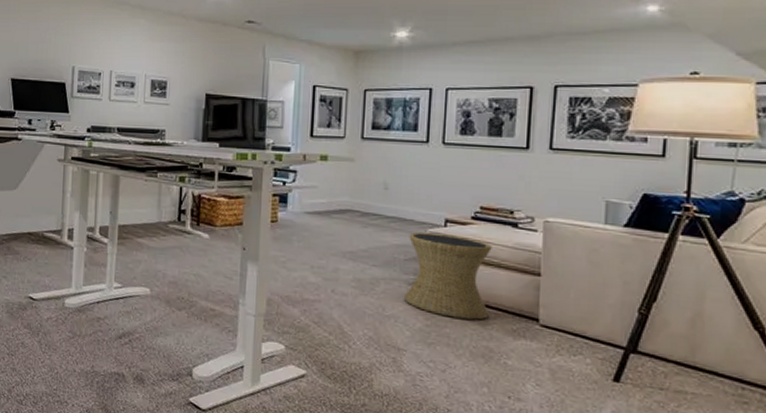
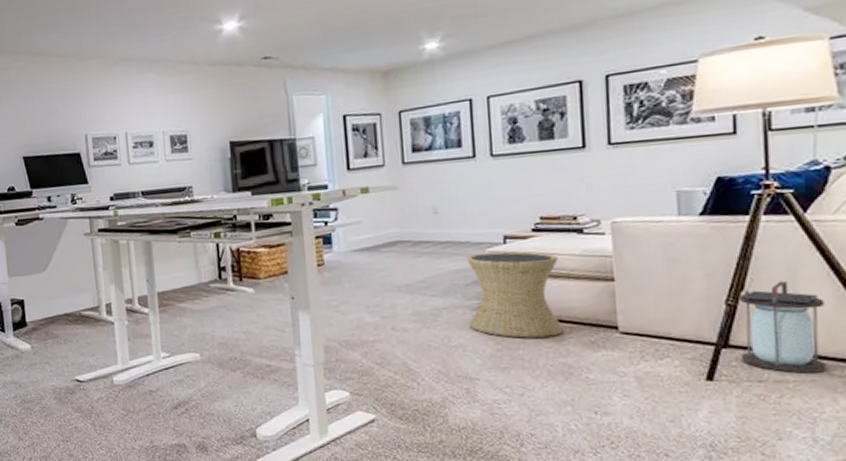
lantern: none [646,298,727,389] -> present [738,280,826,373]

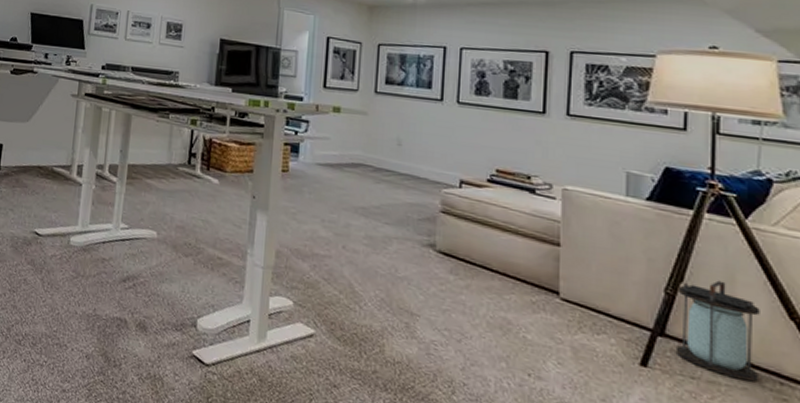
side table: present [466,251,563,338] -> none [418,191,509,289]

